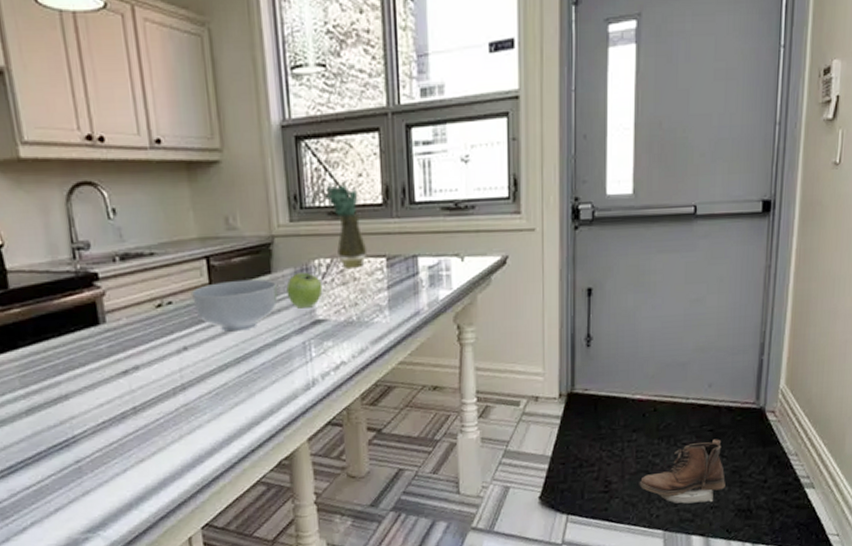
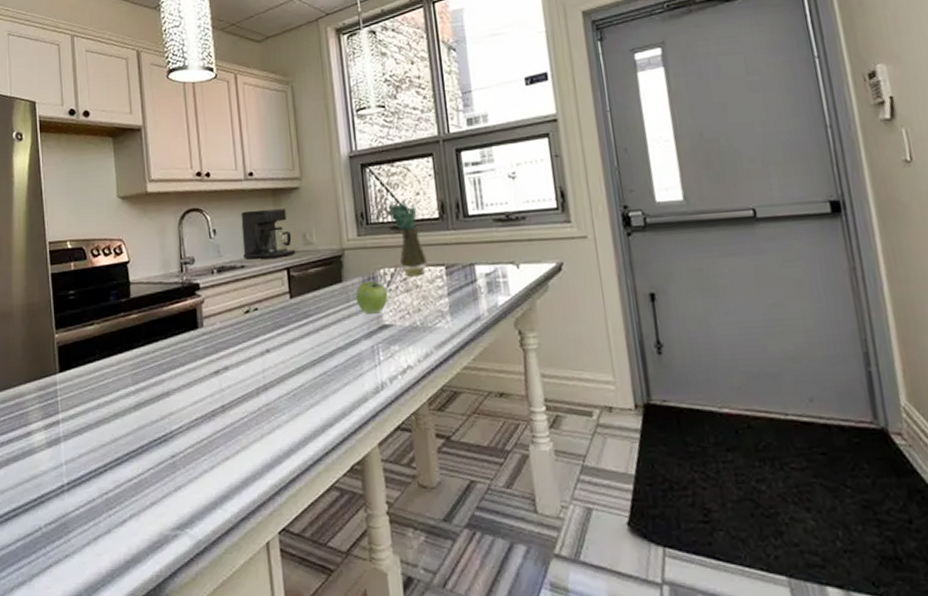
coffee maker: none [147,185,217,246] -> present [241,208,296,259]
bowl: present [190,279,278,332] -> none [273,287,349,336]
boot: present [639,439,726,504] -> none [745,464,858,545]

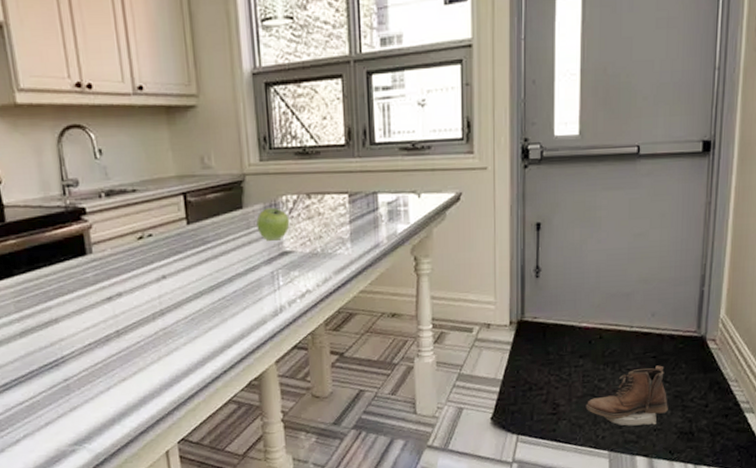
coffee maker: present [241,208,296,259] -> none [130,128,193,183]
vase: present [388,199,428,277] -> none [293,123,331,204]
boot: none [745,464,858,545] -> present [585,365,668,426]

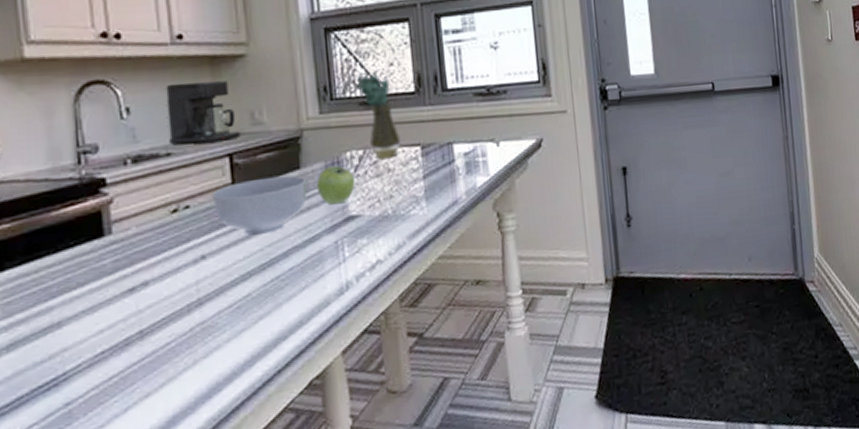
coffee maker: none [130,128,193,183] -> present [165,81,241,145]
bowl: none [169,213,249,262] -> present [211,175,308,235]
vase: none [293,123,331,204] -> present [357,70,401,160]
boot: present [585,365,668,426] -> none [694,315,779,390]

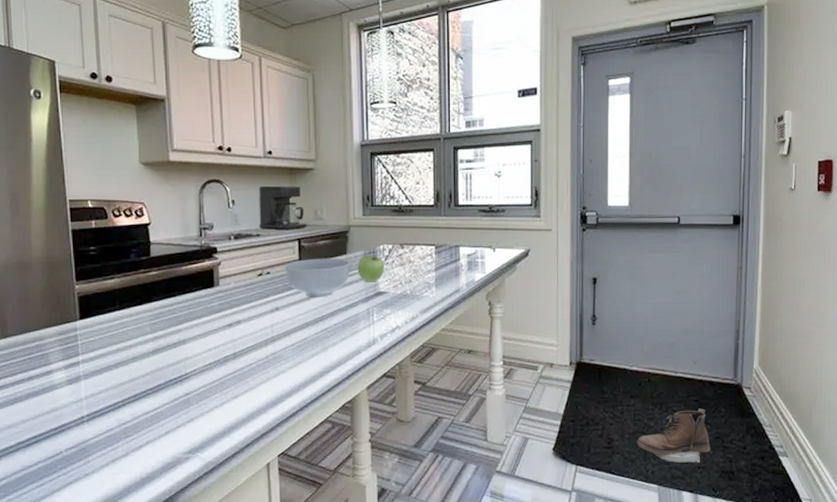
vase: present [357,70,401,160] -> none [392,186,421,253]
boot: none [694,315,779,390] -> present [636,408,710,463]

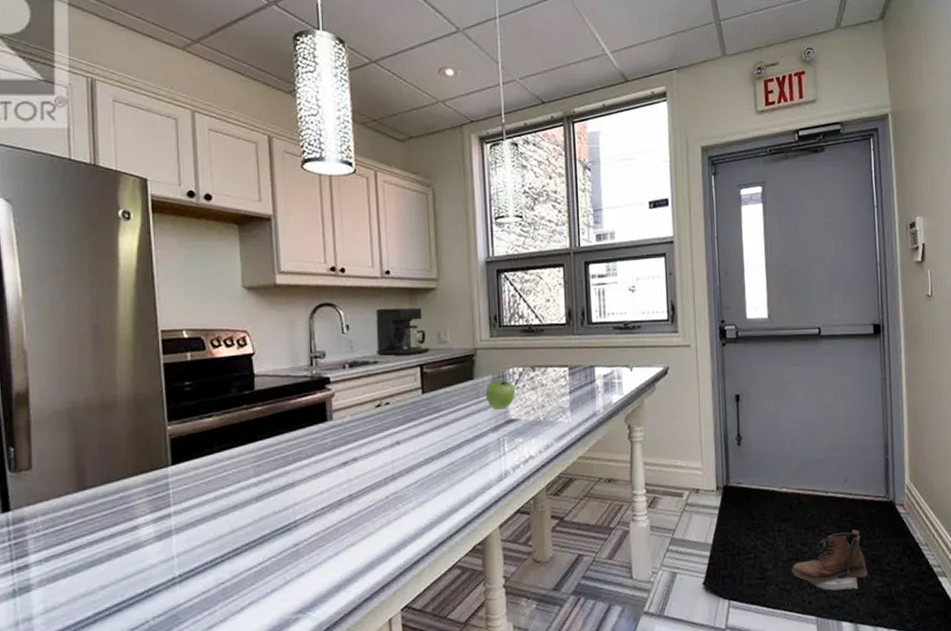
bowl: present [284,258,351,298] -> none [405,384,479,429]

